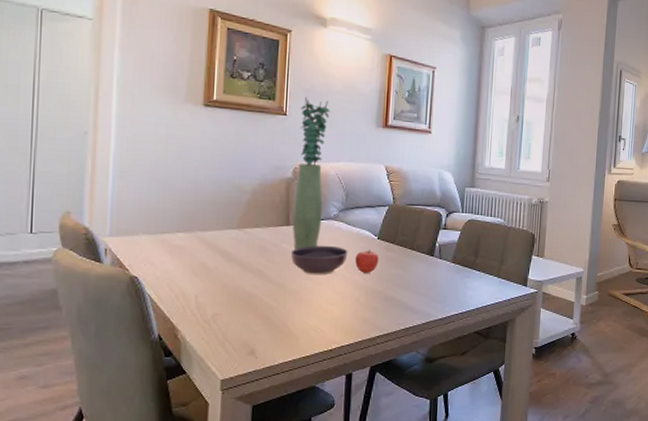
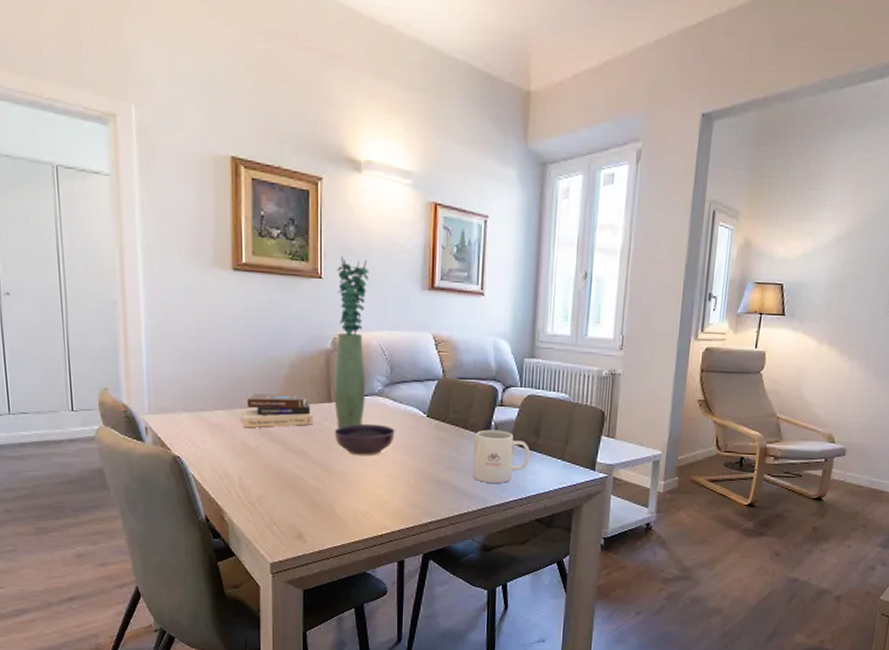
books: none [201,217,272,250] -> present [241,393,314,429]
fruit: present [355,249,379,273] -> none [403,428,429,454]
mug: none [418,250,470,300] -> present [473,429,531,484]

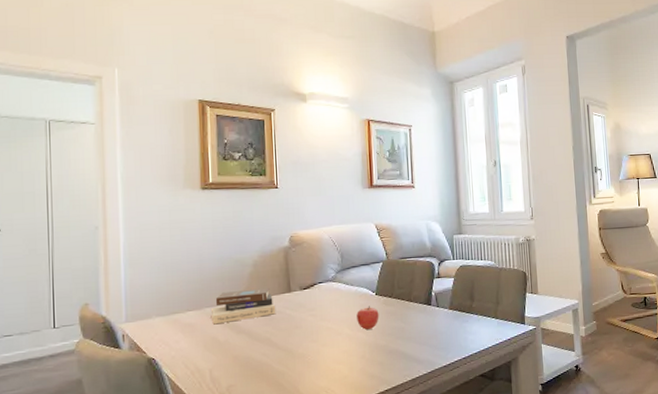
vase: present [334,255,370,429] -> none [290,168,321,315]
bowl: present [334,423,395,456] -> none [295,306,349,338]
fruit: none [403,428,429,454] -> present [357,306,379,330]
mug: present [473,429,531,484] -> none [418,298,469,348]

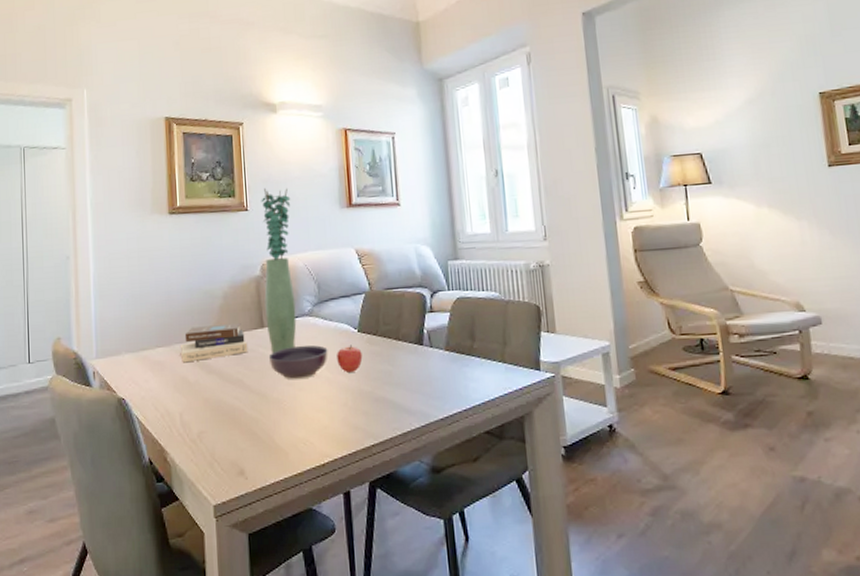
vase: none [290,168,321,315] -> present [261,187,297,354]
bowl: none [295,306,349,338] -> present [268,345,328,380]

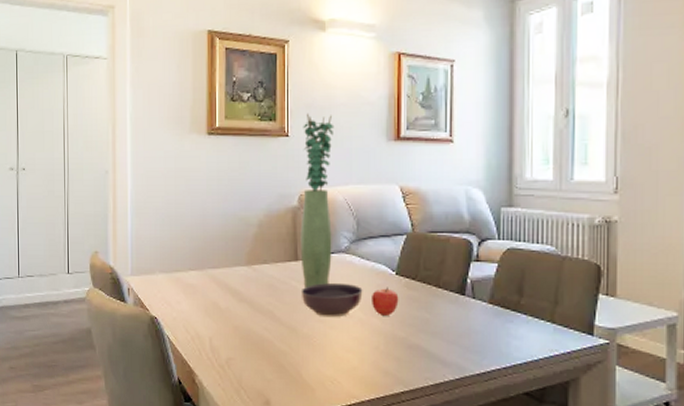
books: present [180,322,248,363] -> none [212,252,281,289]

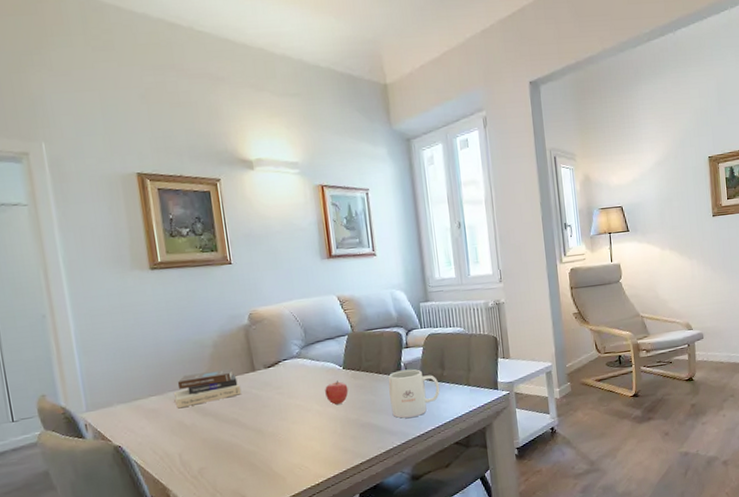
books: none [212,252,281,289] -> present [173,368,242,409]
vase: present [300,113,335,289] -> none [244,241,287,394]
bowl: present [301,282,363,318] -> none [261,383,317,415]
mug: none [448,288,514,350] -> present [388,369,440,419]

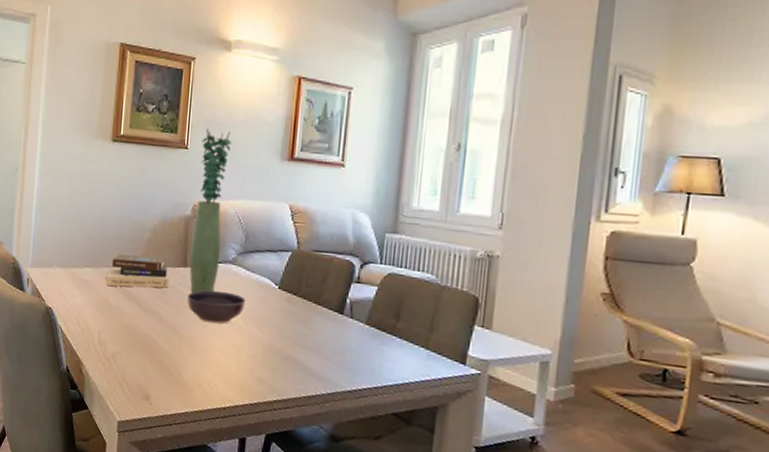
vase: none [244,241,287,394] -> present [189,128,232,294]
bowl: none [261,383,317,415] -> present [187,290,246,324]
fruit: present [325,380,349,405] -> none [253,299,280,327]
mug: present [388,369,440,419] -> none [323,307,389,368]

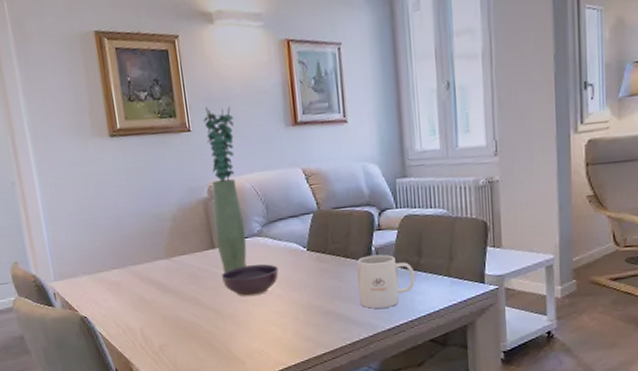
books: present [105,254,169,288] -> none [134,244,201,283]
mug: none [323,307,389,368] -> present [356,254,416,309]

